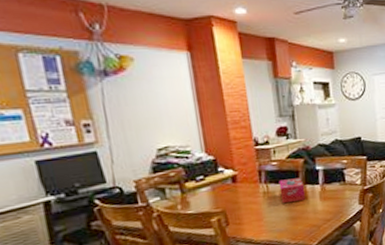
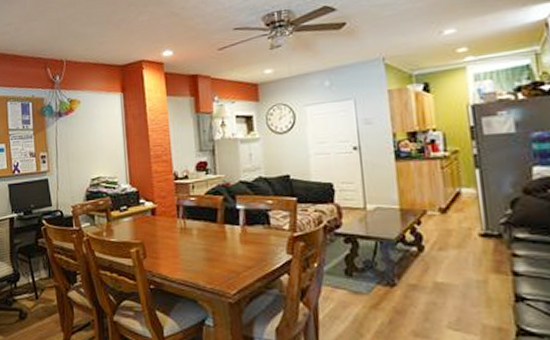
tissue box: present [278,177,306,203] -> none [196,216,225,241]

